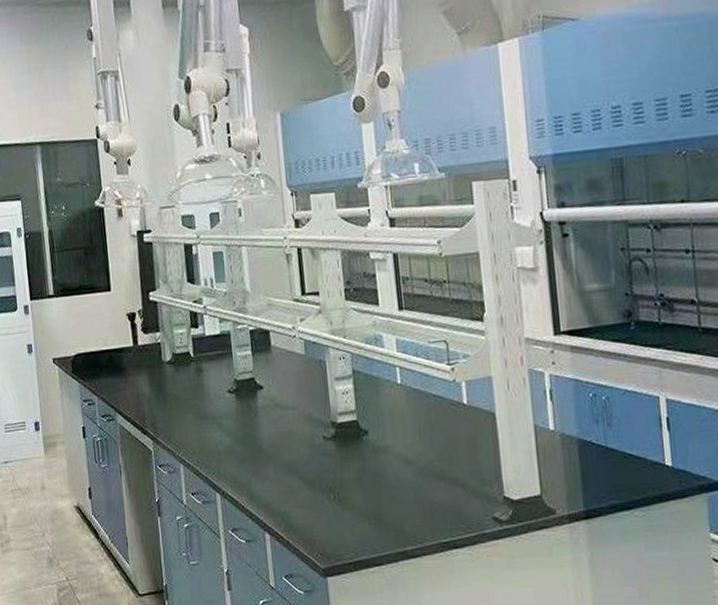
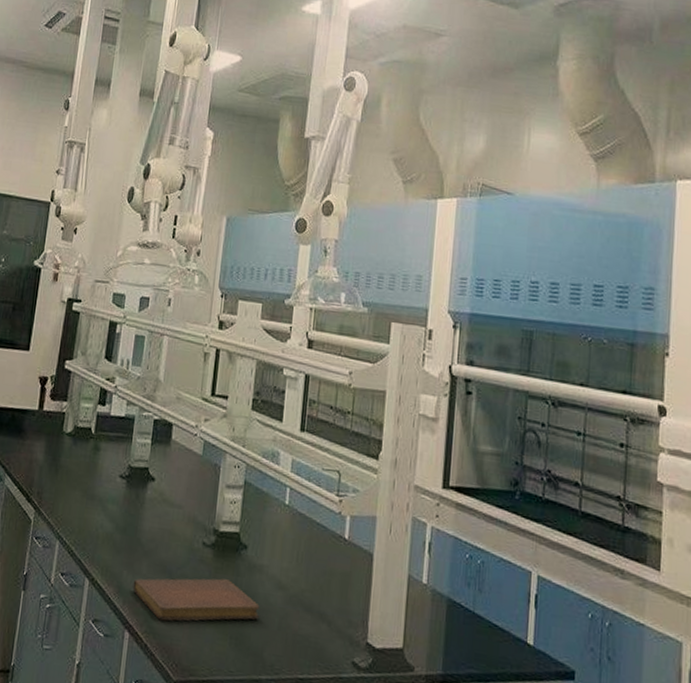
notebook: none [263,466,394,517] -> present [132,578,260,621]

